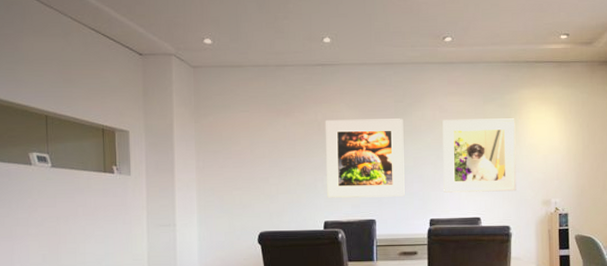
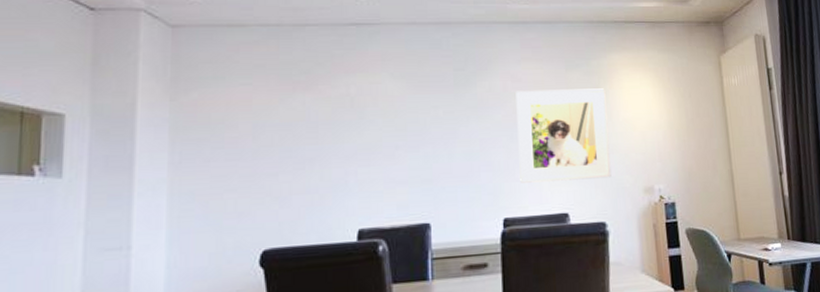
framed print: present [325,119,405,198] -> none [360,91,469,197]

